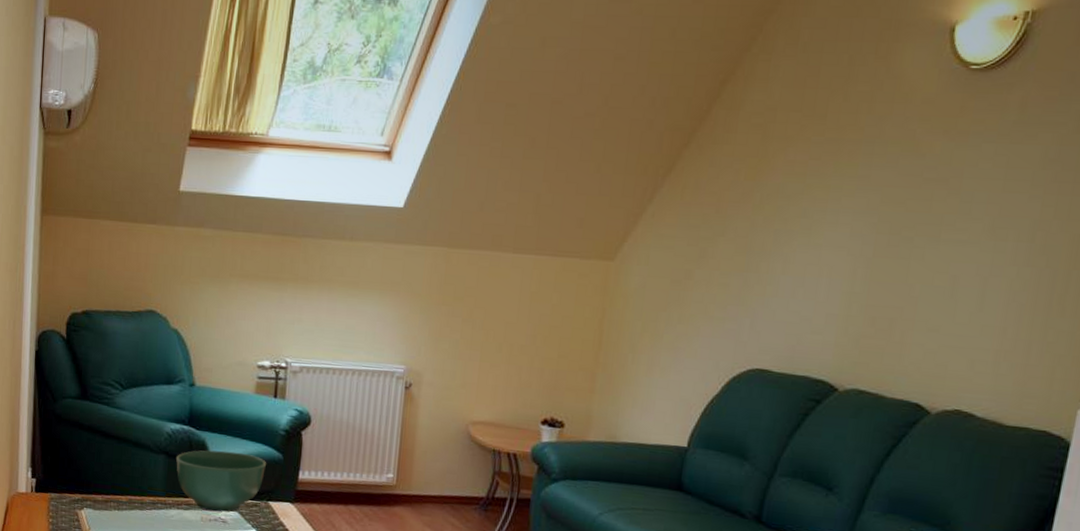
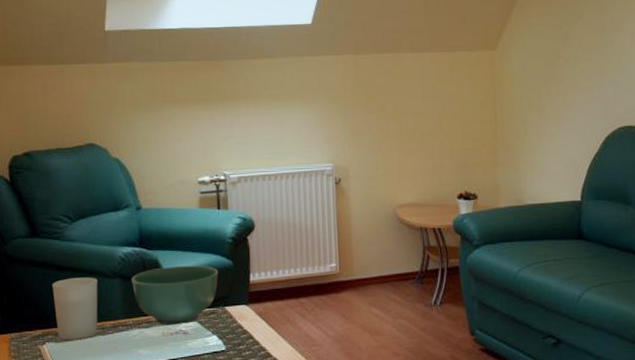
candle holder: none [96,446,142,510] -> present [52,277,98,340]

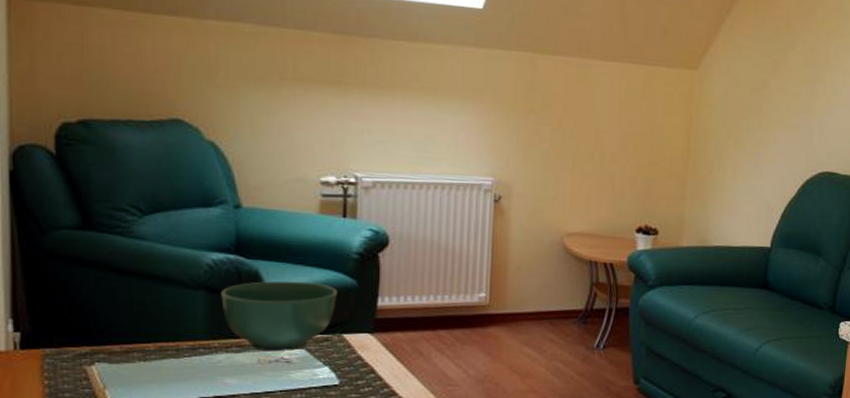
candle holder: present [52,277,98,340] -> none [109,285,174,362]

